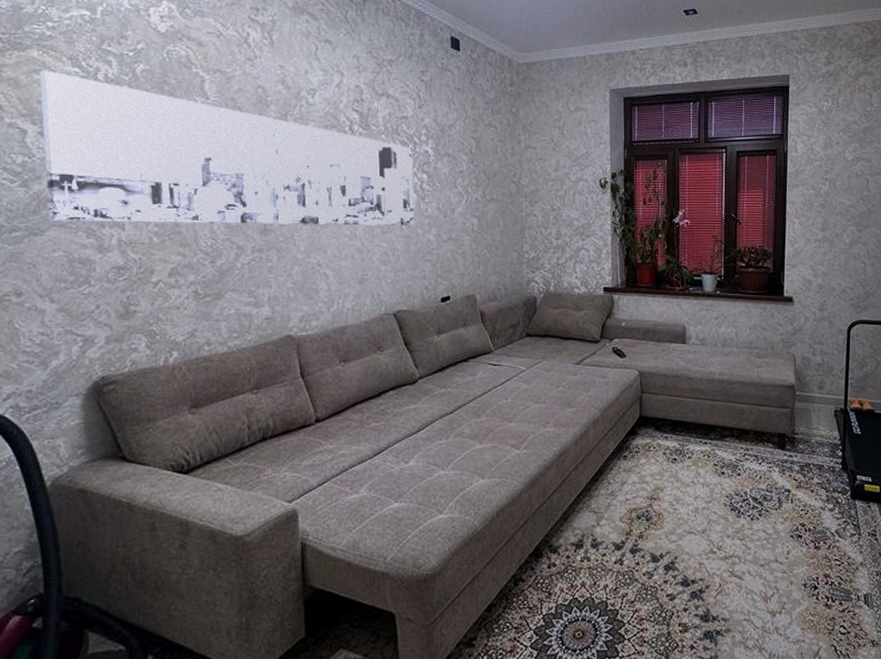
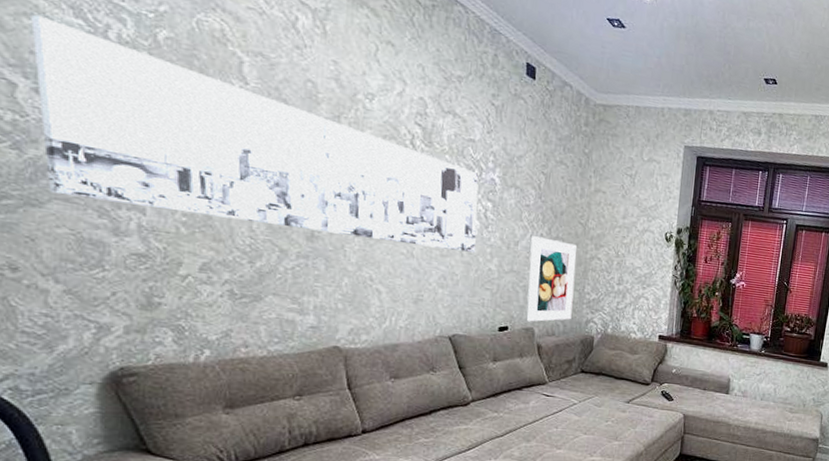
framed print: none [466,201,512,289] -> present [526,236,577,322]

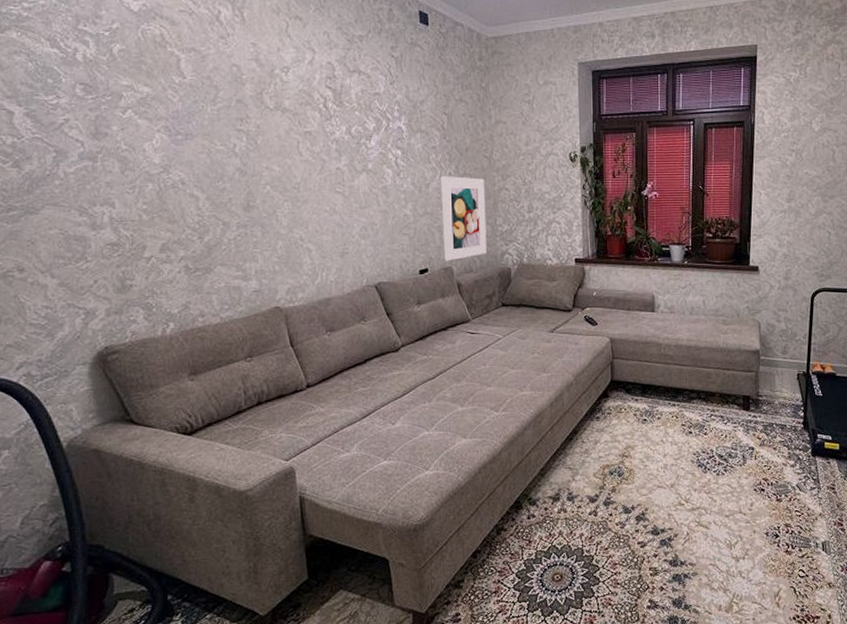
wall art: present [31,14,479,253] -> none [20,51,391,201]

